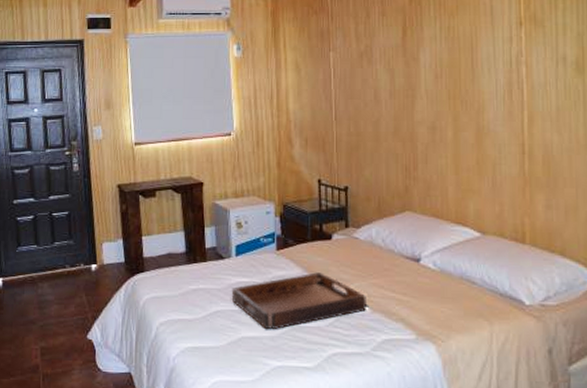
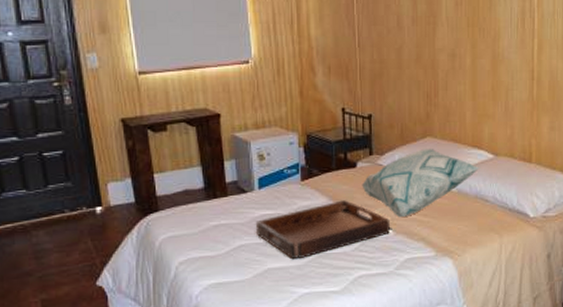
decorative pillow: none [337,224,465,294] -> present [362,149,480,217]

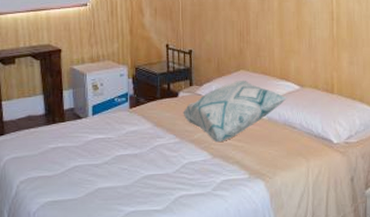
serving tray: present [255,200,391,259] -> none [88,126,209,179]

